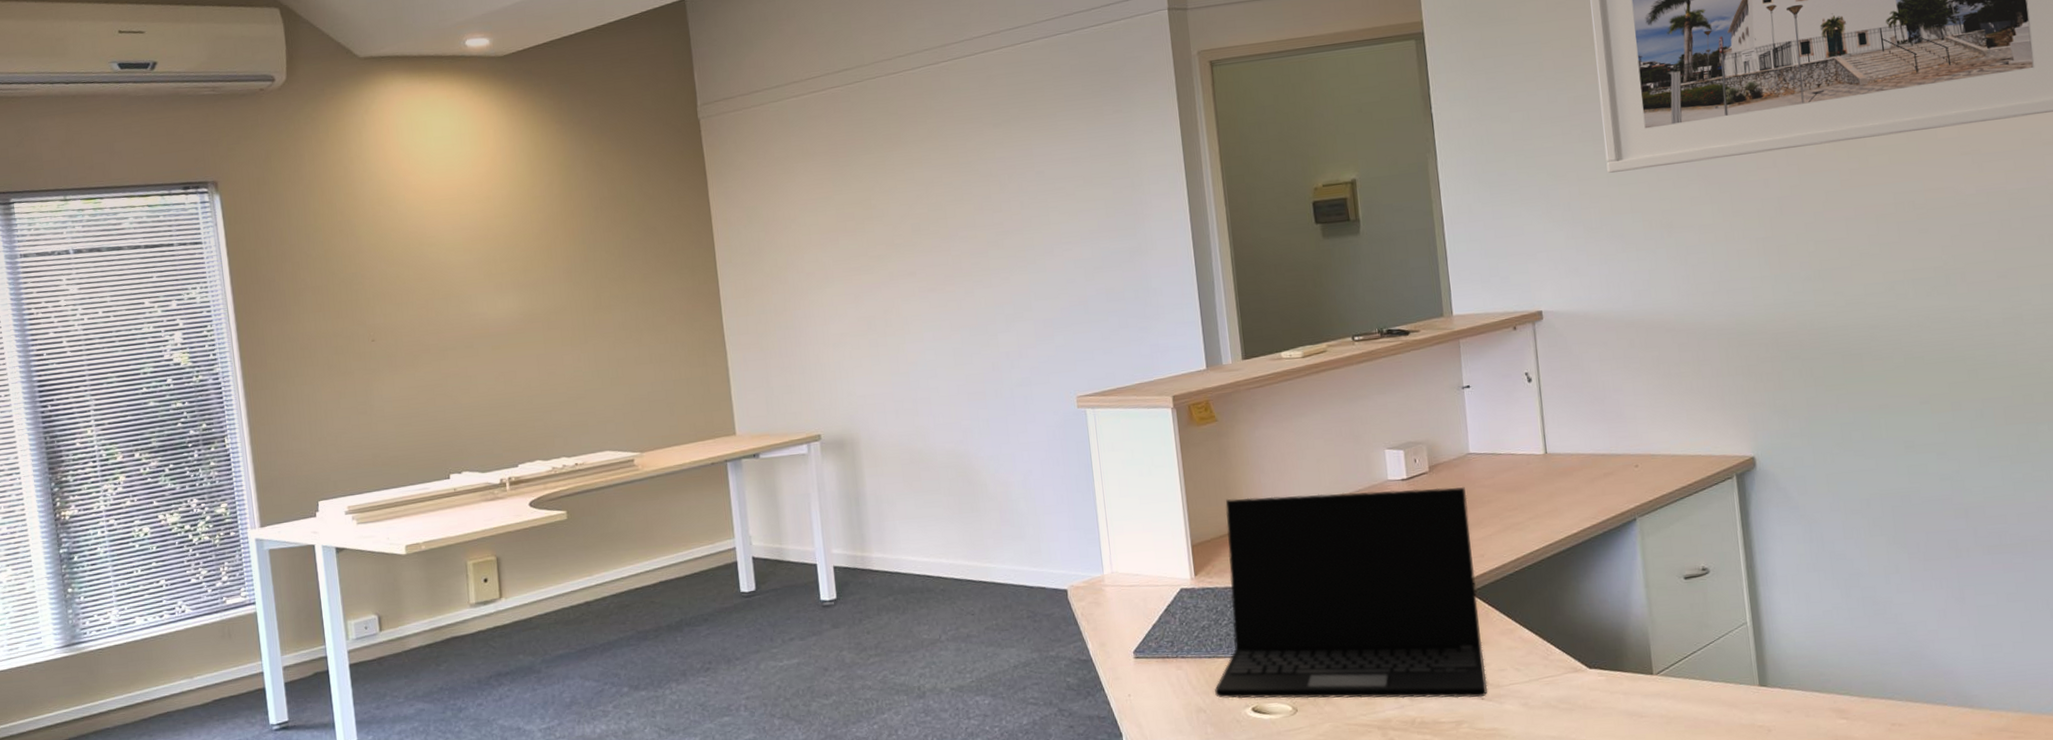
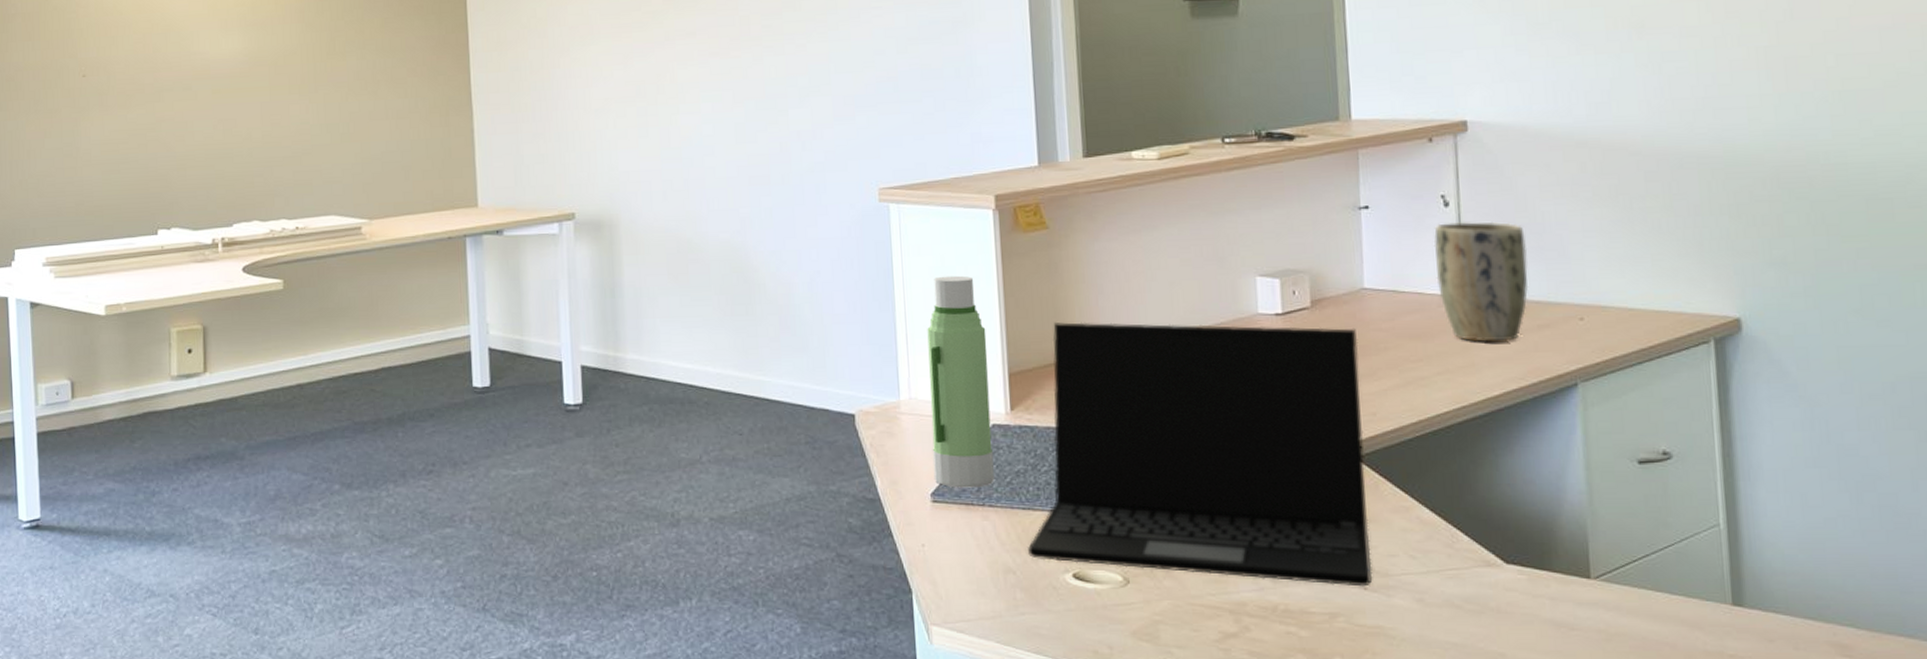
water bottle: none [1123,465,1185,645] -> present [927,275,994,488]
plant pot: none [1521,391,1596,491] -> present [1434,221,1529,342]

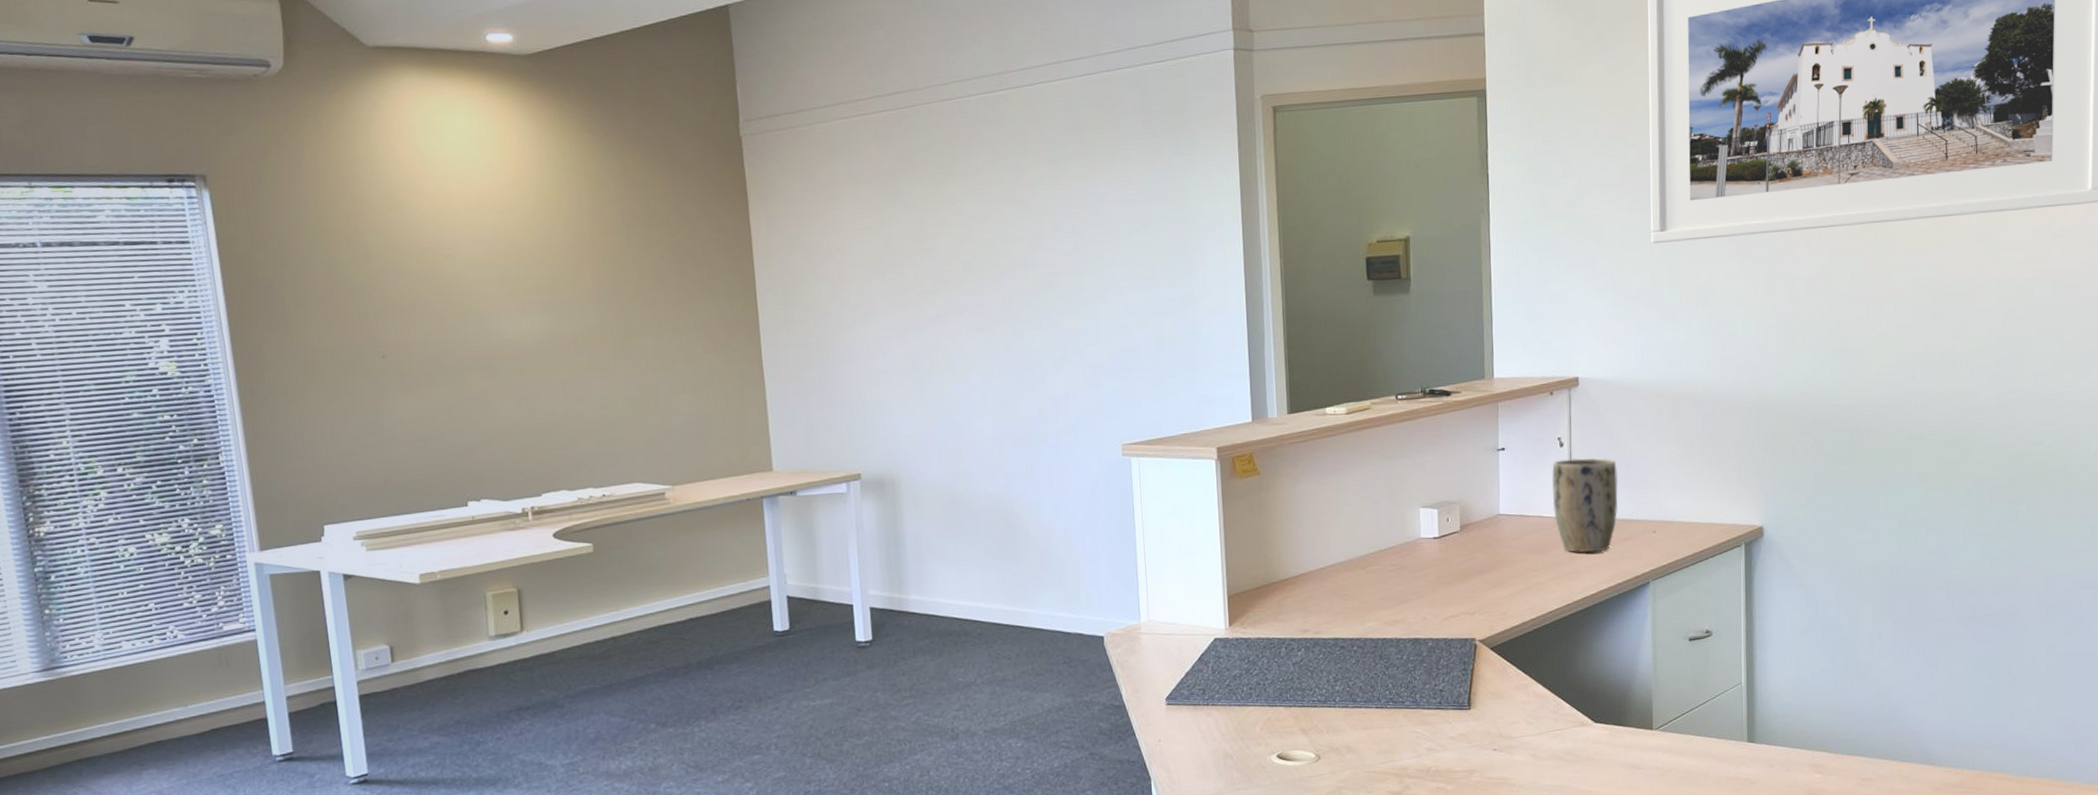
water bottle: present [927,275,994,488] -> none [1162,516,1216,692]
laptop: present [1028,321,1373,587] -> none [1242,546,1500,749]

